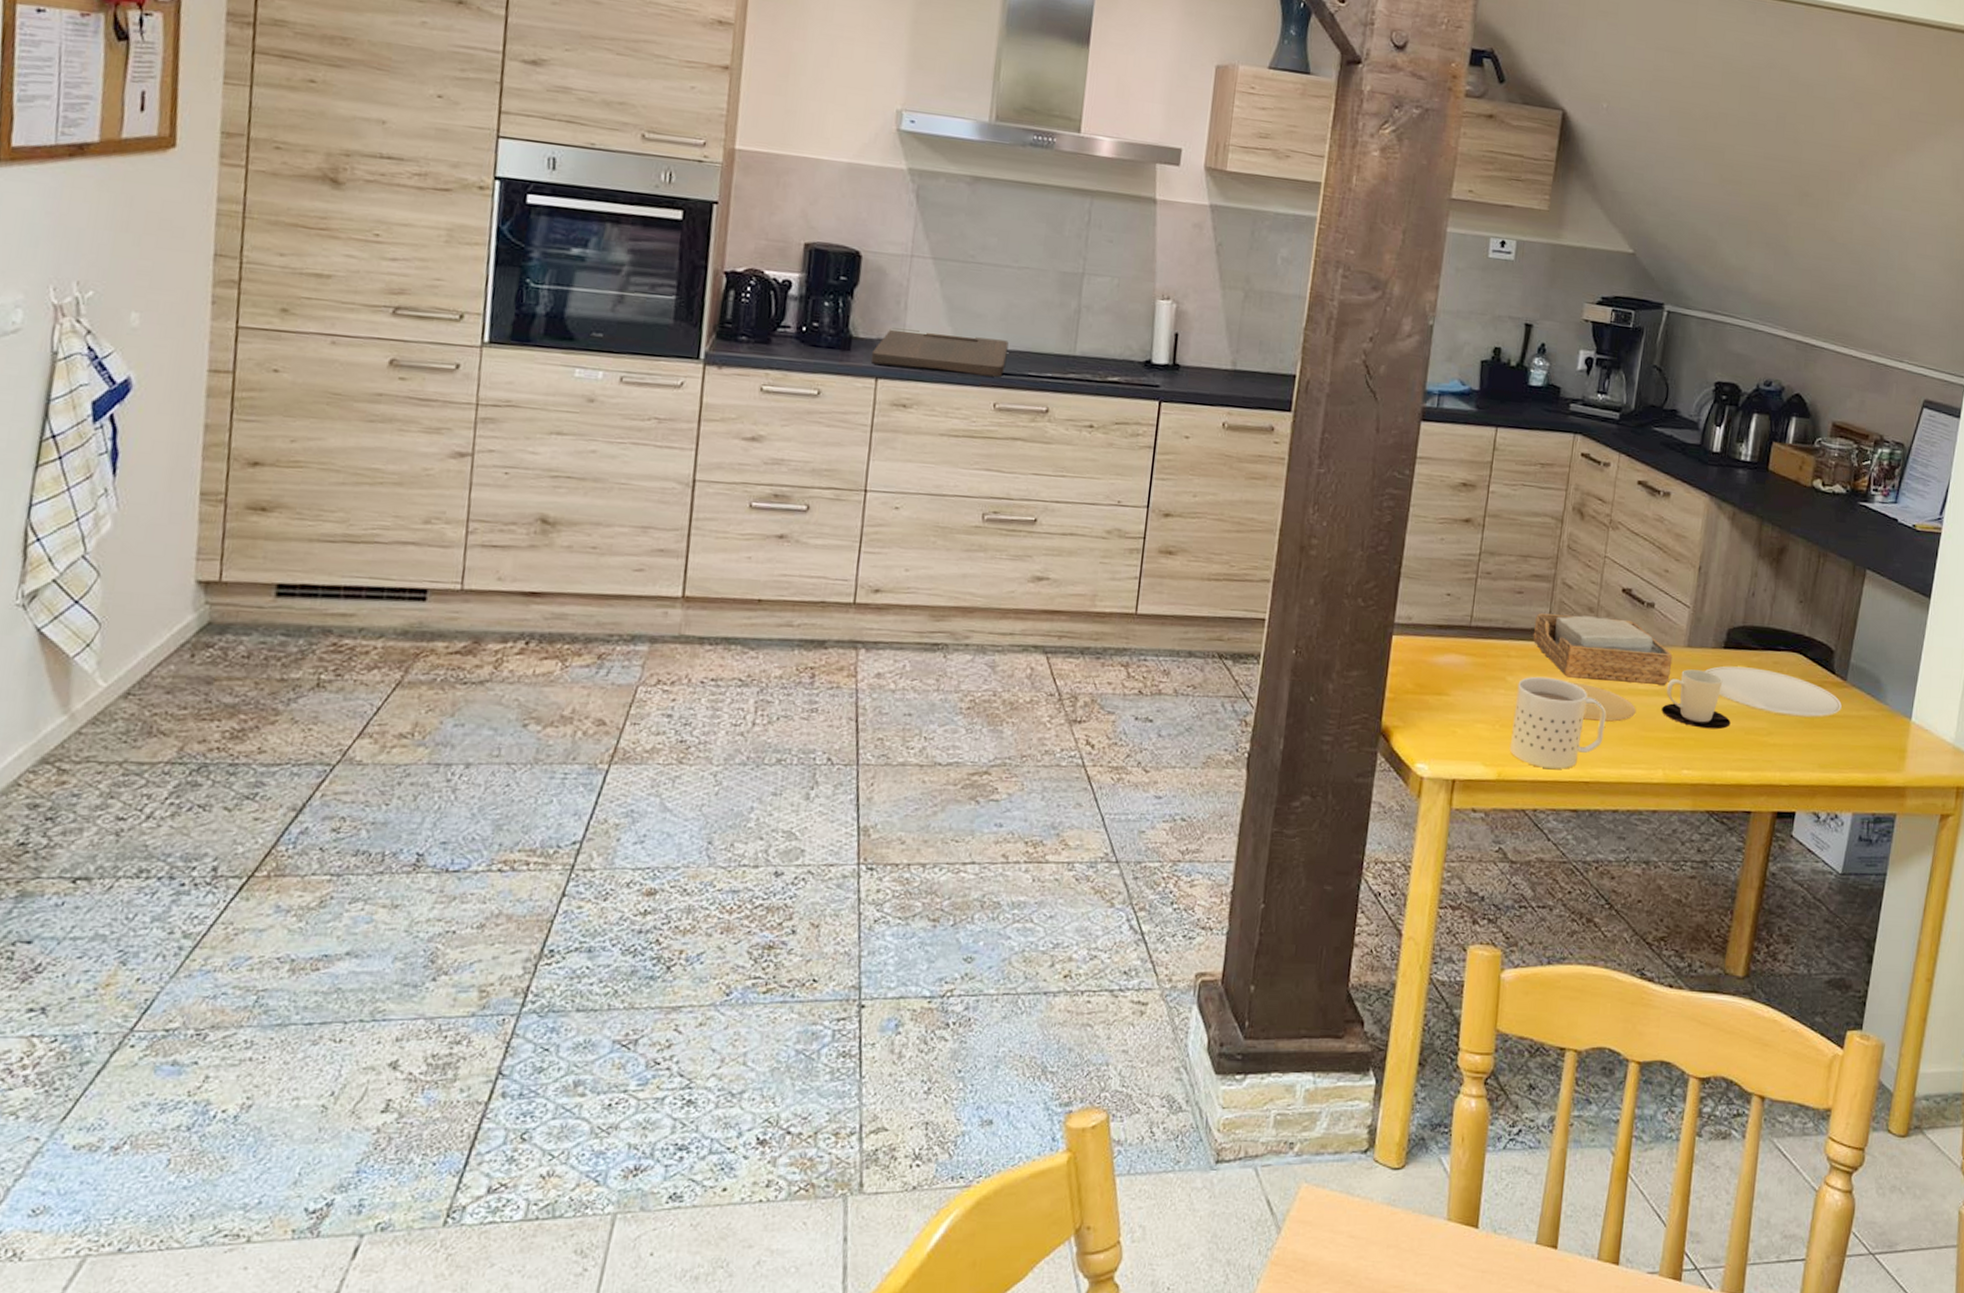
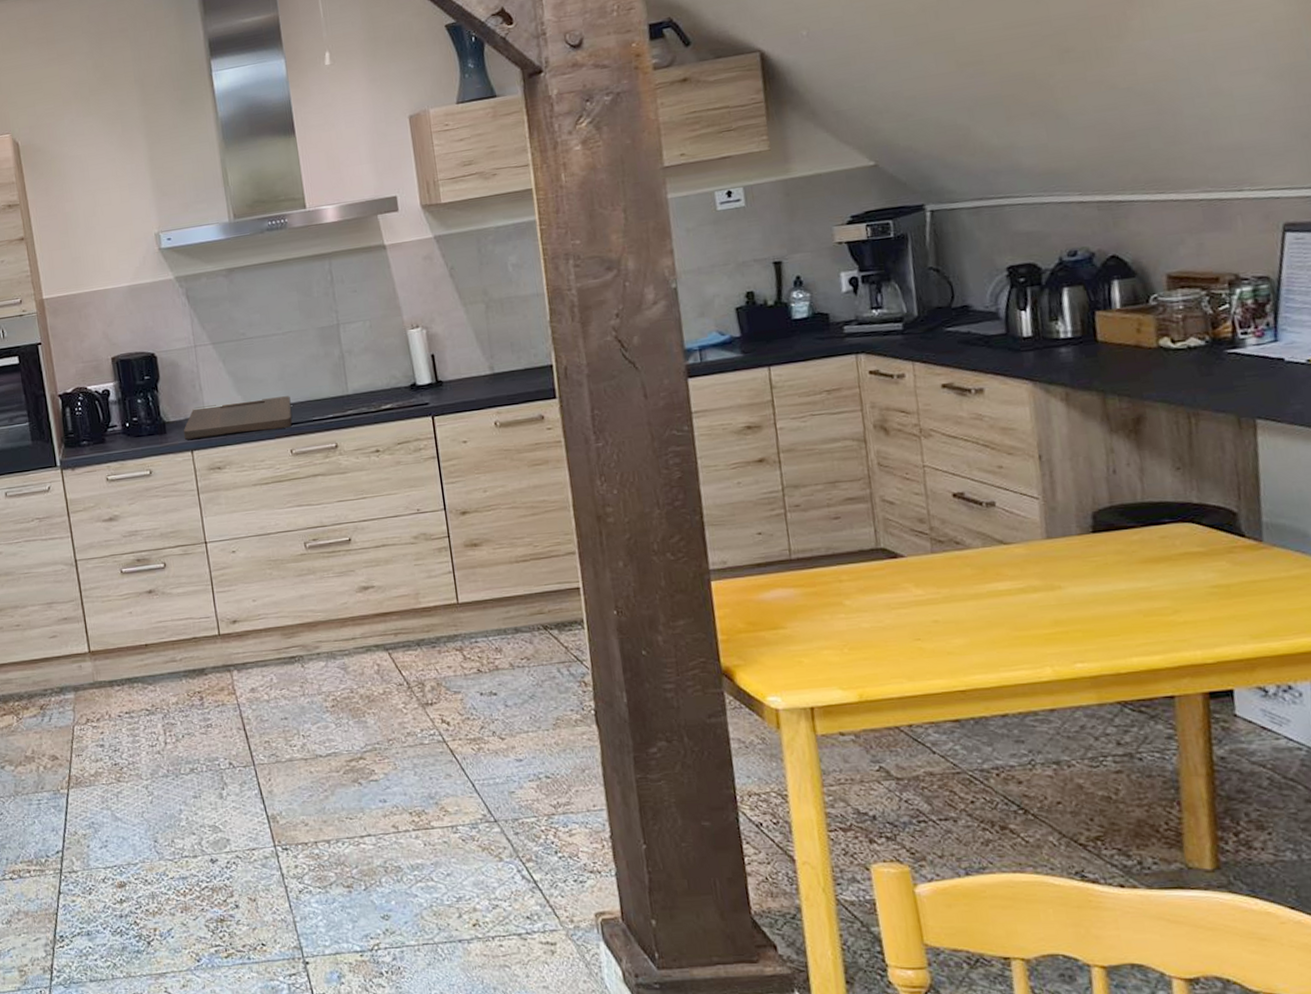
mug: present [1509,676,1607,769] -> none [858,594,971,684]
napkin holder: present [1533,613,1673,686] -> none [860,523,1034,592]
plate: present [1569,681,1637,723] -> none [915,594,1003,631]
cup: present [1662,669,1731,730] -> none [1032,559,1123,619]
plate: present [1704,666,1842,718] -> none [1074,546,1264,591]

